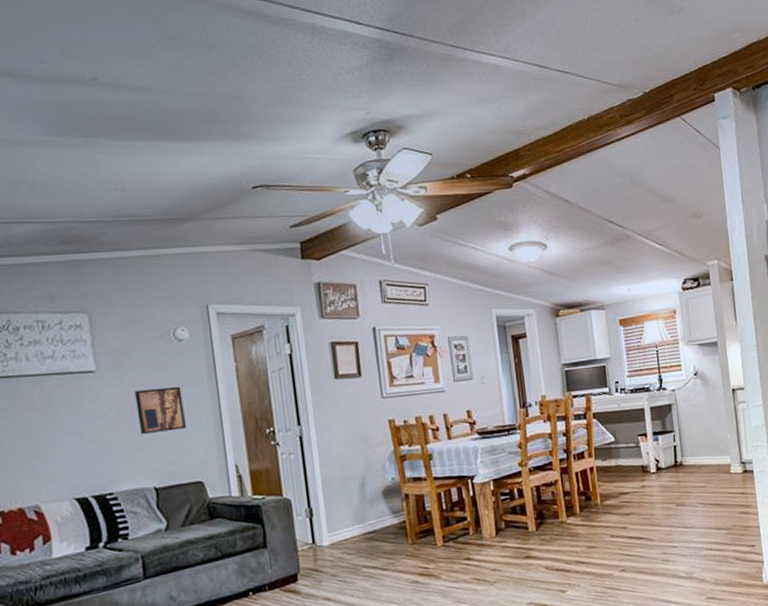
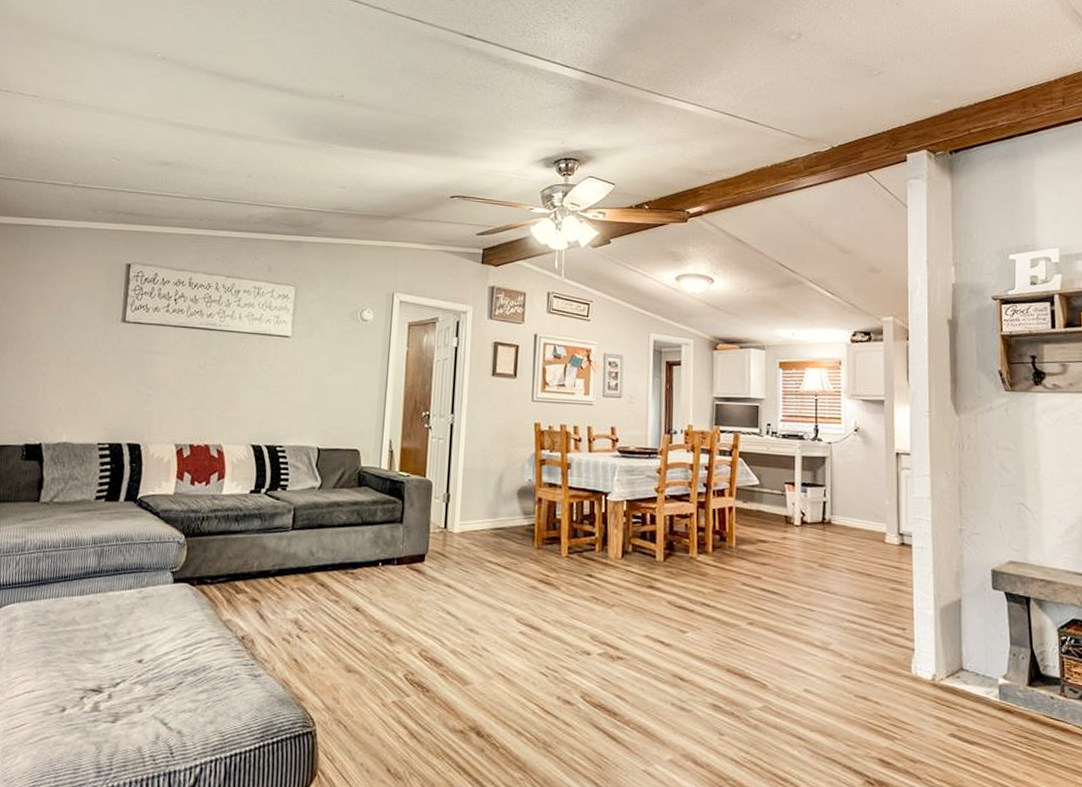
wall art: present [134,386,186,435] -> none [316,358,357,400]

